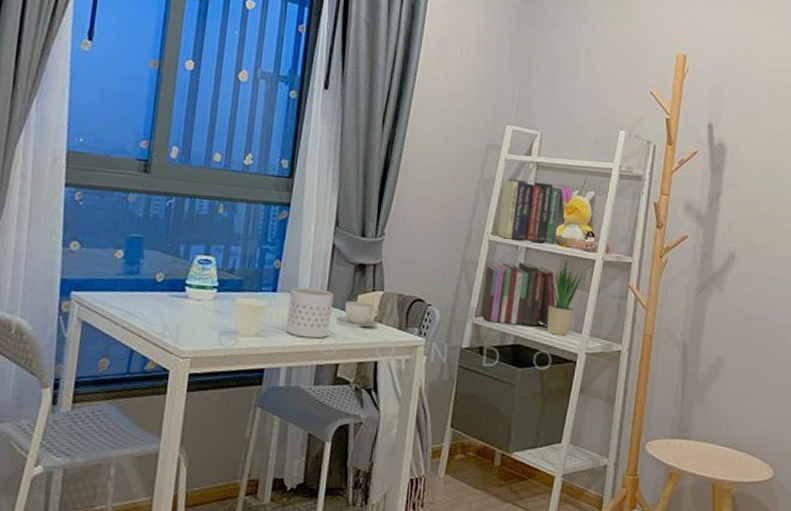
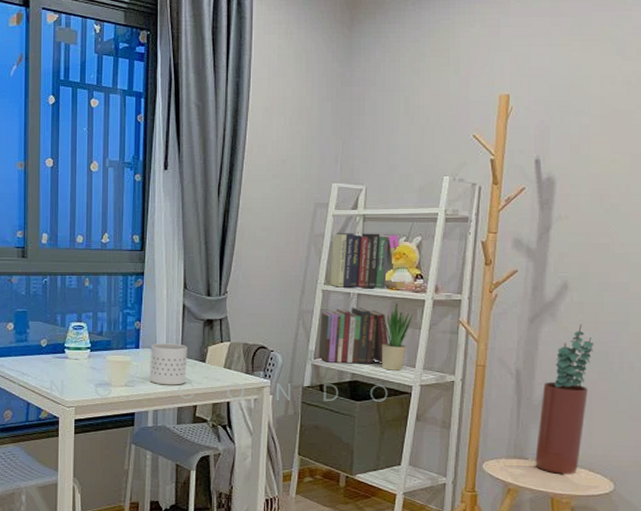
teacup: present [337,300,380,328] -> none [192,351,228,374]
vase: none [698,297,758,459] -> present [535,324,594,475]

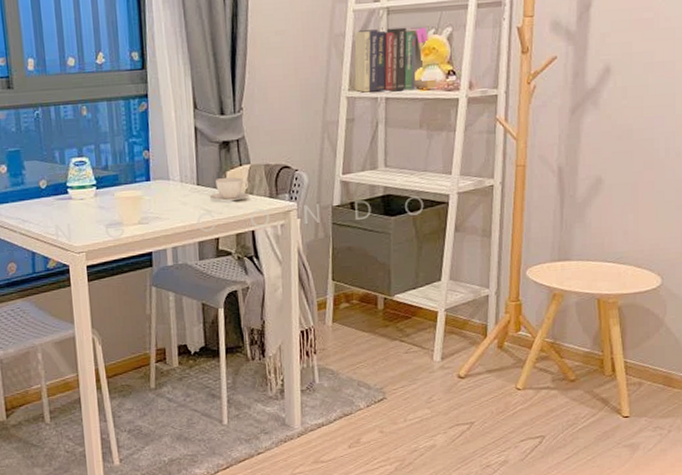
mug: present [150,343,187,385] -> none [162,171,205,219]
teacup: none [192,351,228,374] -> present [210,177,250,202]
books: present [318,307,389,364] -> none [346,112,422,177]
potted plant: present [381,304,414,371] -> none [414,105,447,180]
vase: present [535,324,594,475] -> none [580,110,639,274]

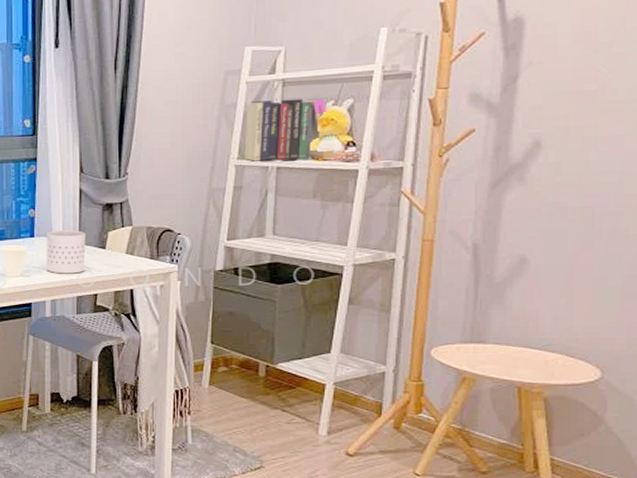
mug: none [162,171,205,219] -> present [46,230,86,274]
teacup: present [210,177,250,202] -> none [91,237,130,261]

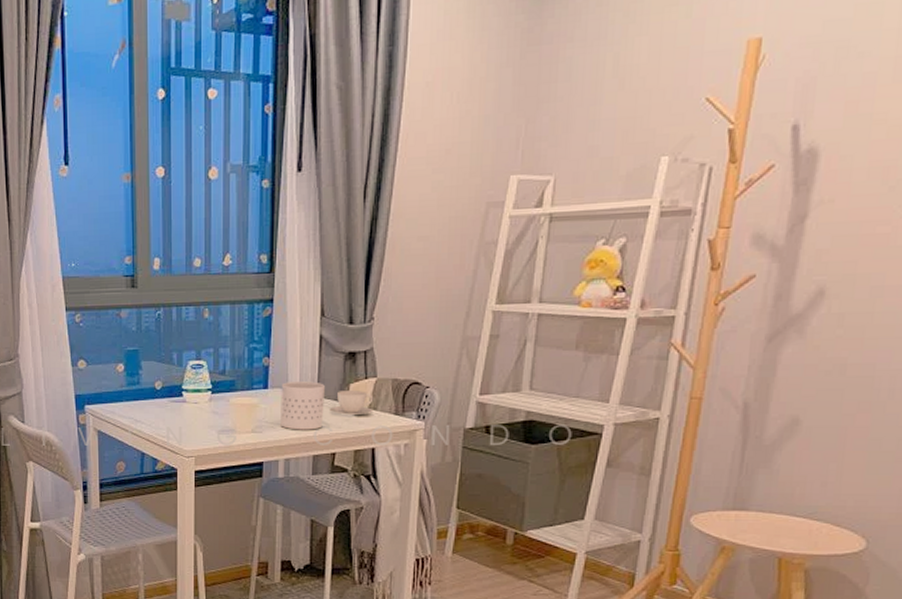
teacup: none [91,237,130,261] -> present [330,389,374,416]
books: present [244,98,334,162] -> none [503,236,602,308]

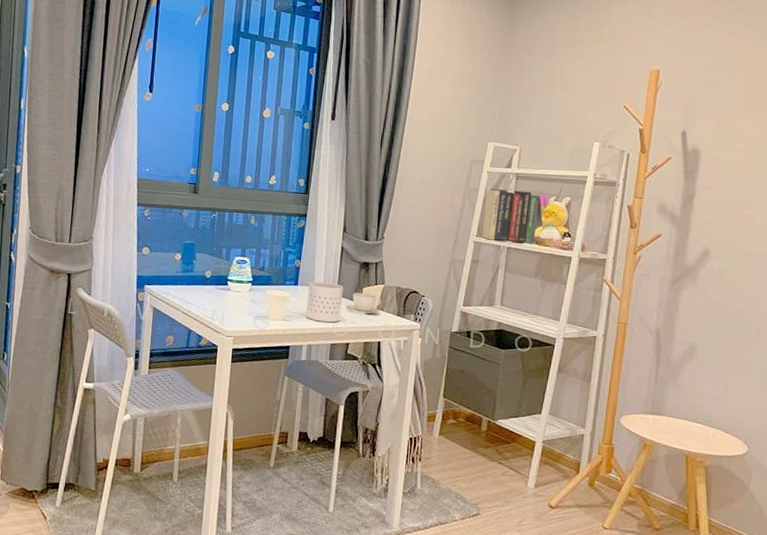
books: none [503,236,602,308] -> present [482,189,554,246]

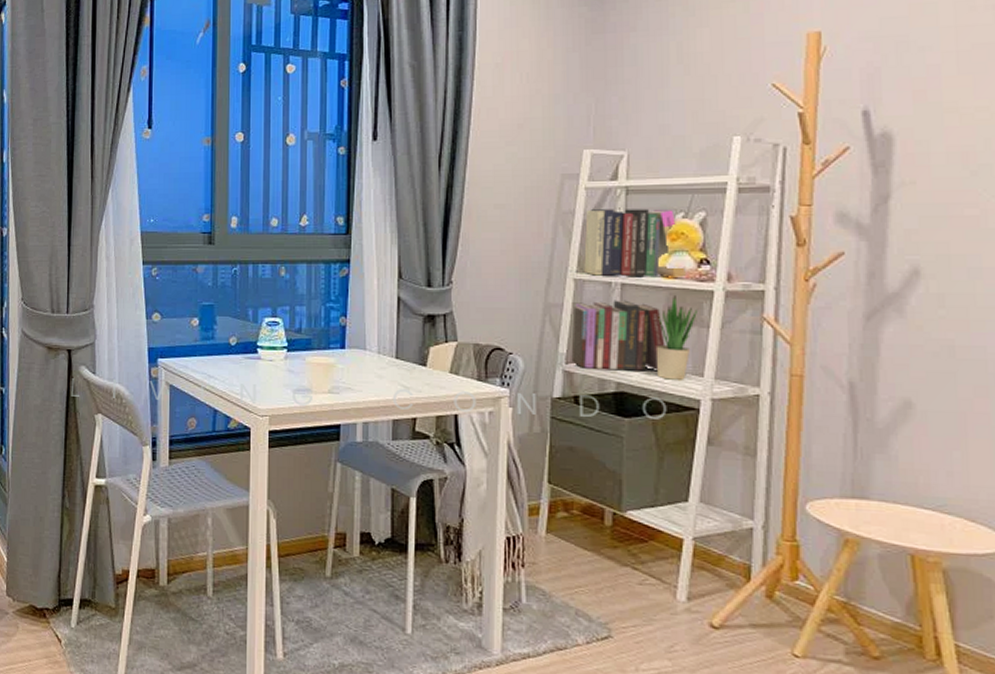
mug: present [306,281,343,323] -> none [358,343,404,393]
teacup: present [346,292,381,314] -> none [410,352,455,380]
books: none [467,259,535,315] -> present [571,300,665,371]
potted plant: none [527,259,560,323] -> present [655,296,699,380]

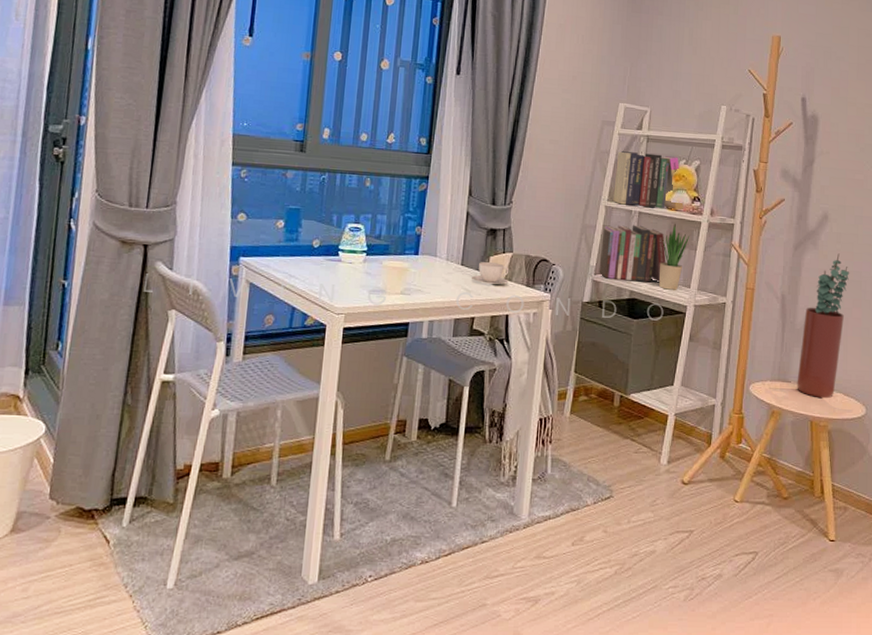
teacup: none [410,352,455,380] -> present [472,261,510,285]
vase: none [883,322,965,525] -> present [797,253,850,399]

